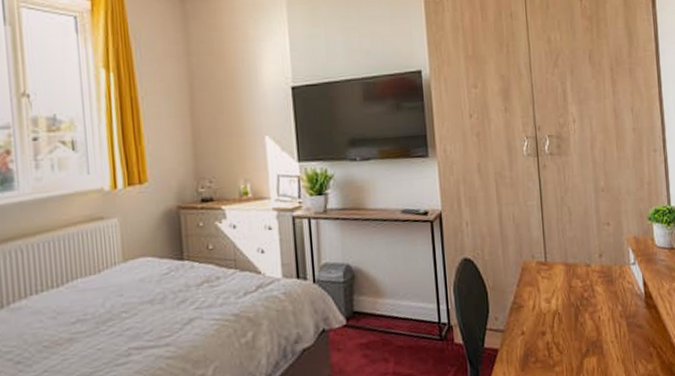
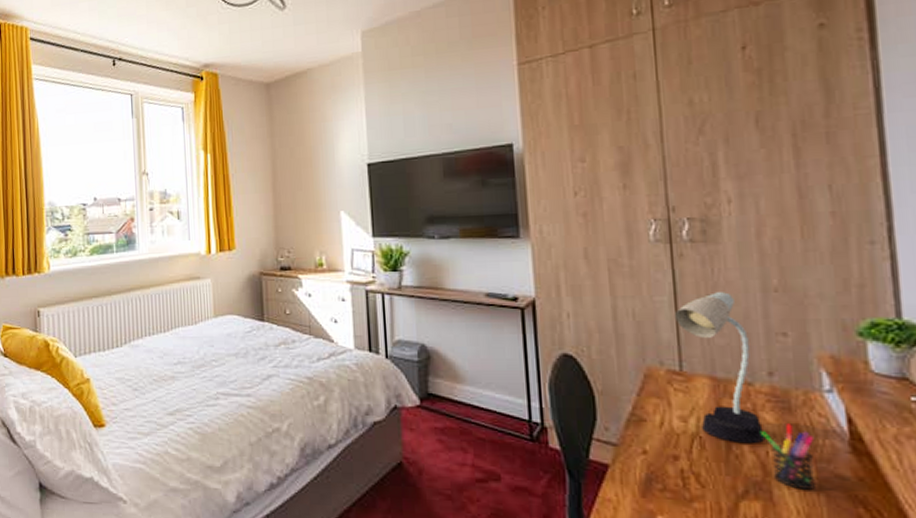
desk lamp: none [540,194,598,314] -> present [674,292,766,444]
pen holder: none [596,292,627,342] -> present [761,424,815,490]

